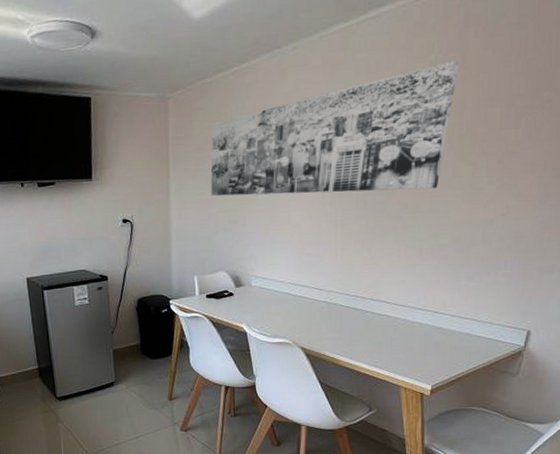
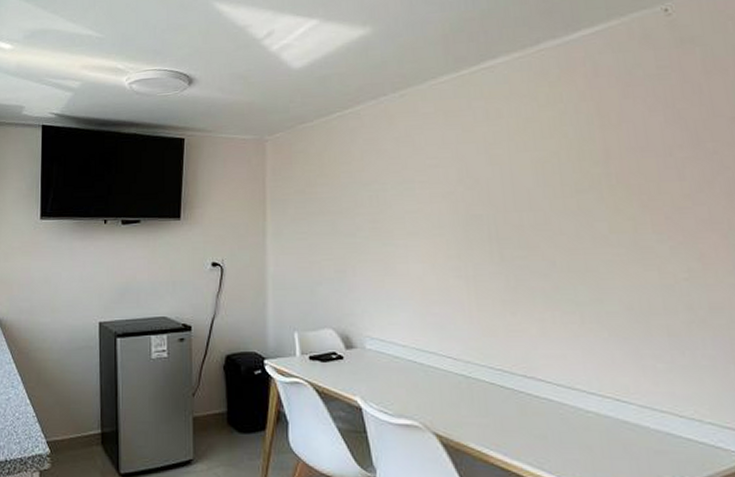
wall art: present [210,60,459,197] -> none [312,109,595,245]

